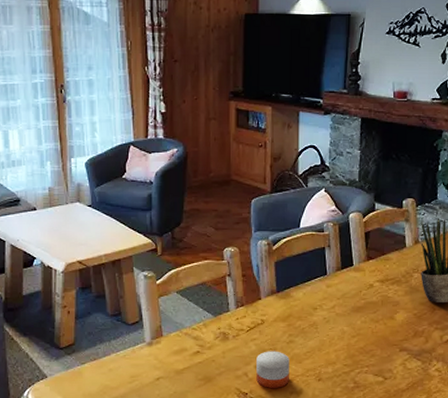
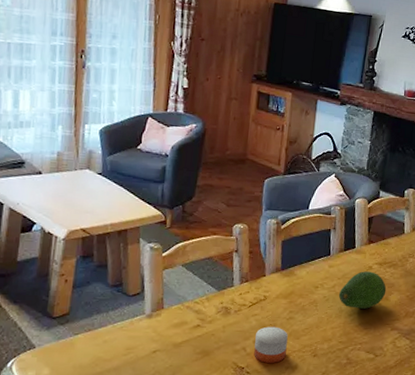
fruit: none [339,290,391,329] -> present [338,271,387,309]

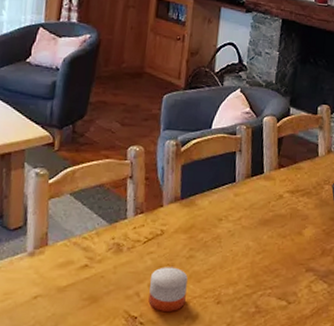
fruit: present [338,271,387,309] -> none [245,200,300,246]

